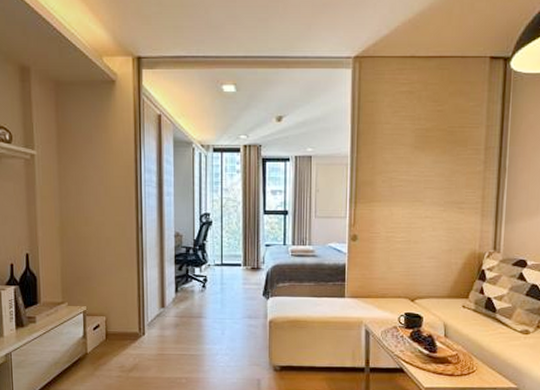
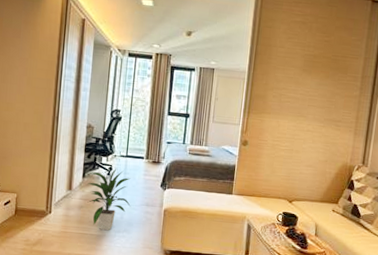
indoor plant: none [181,278,231,350] -> present [87,168,131,231]

